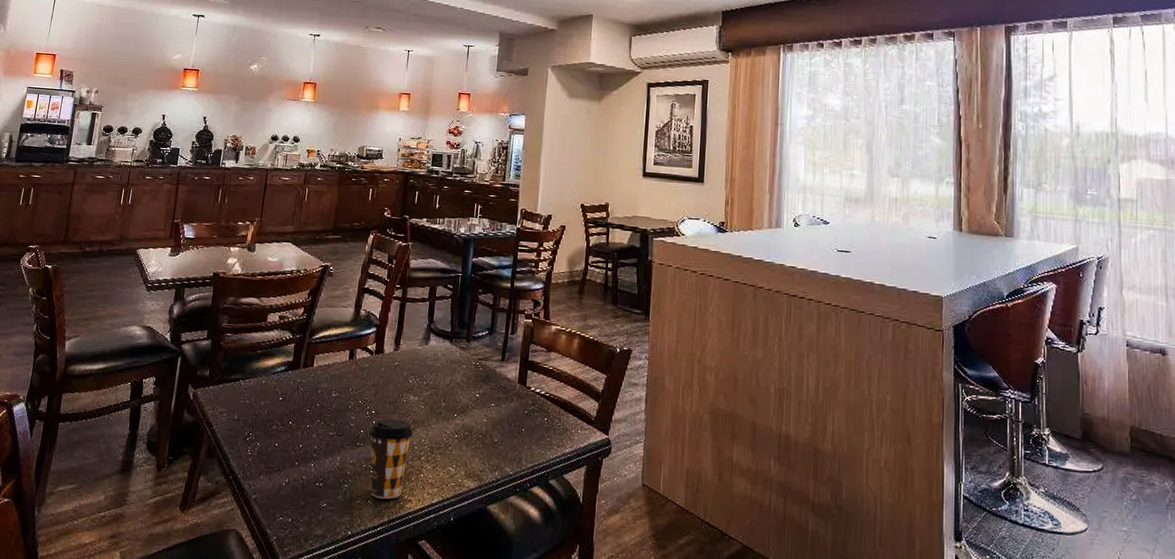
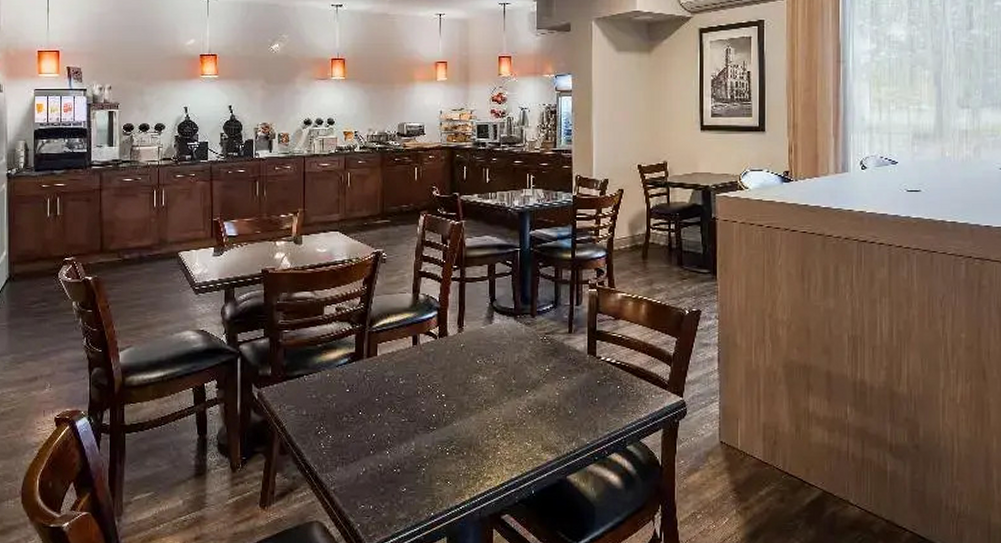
coffee cup: present [368,419,414,499] -> none [441,400,486,478]

